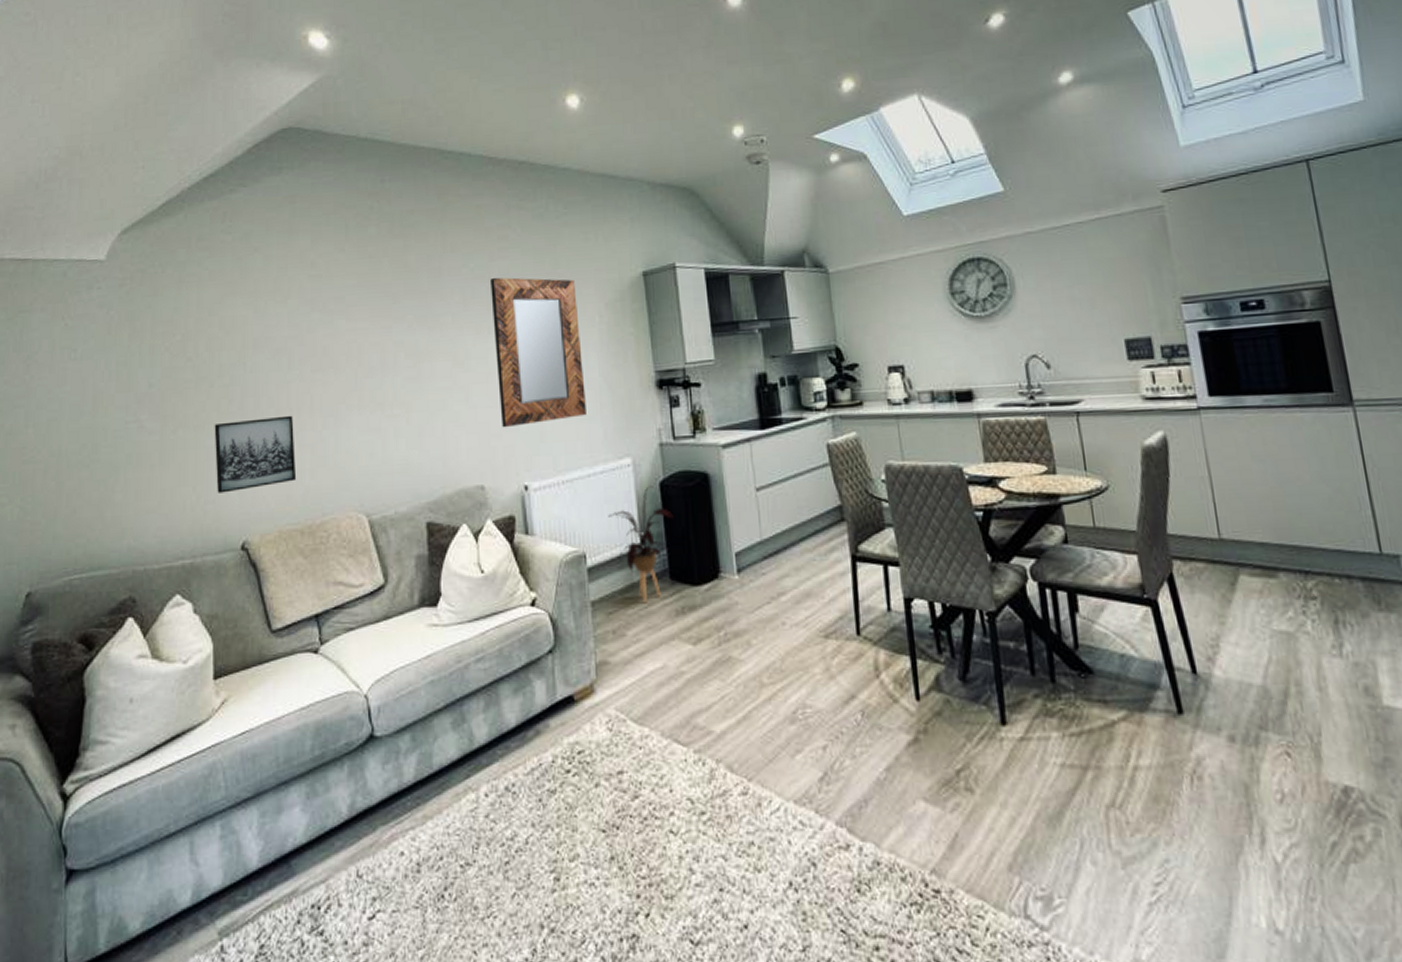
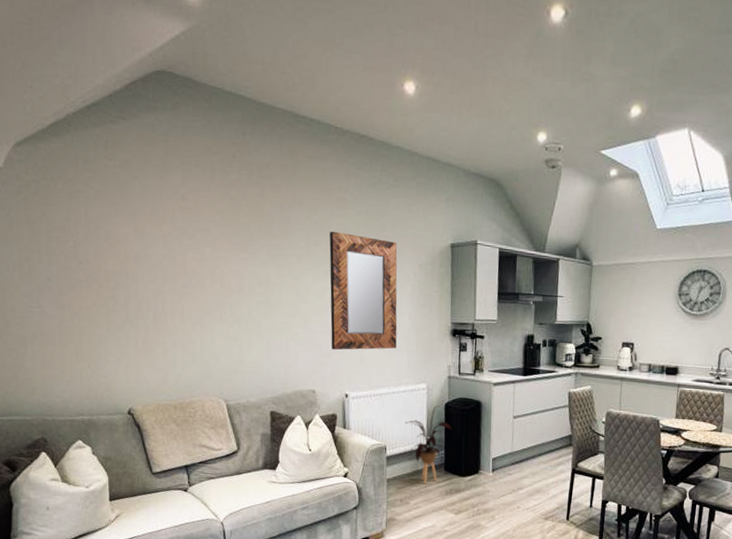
wall art: present [214,415,297,493] -> none [103,317,171,371]

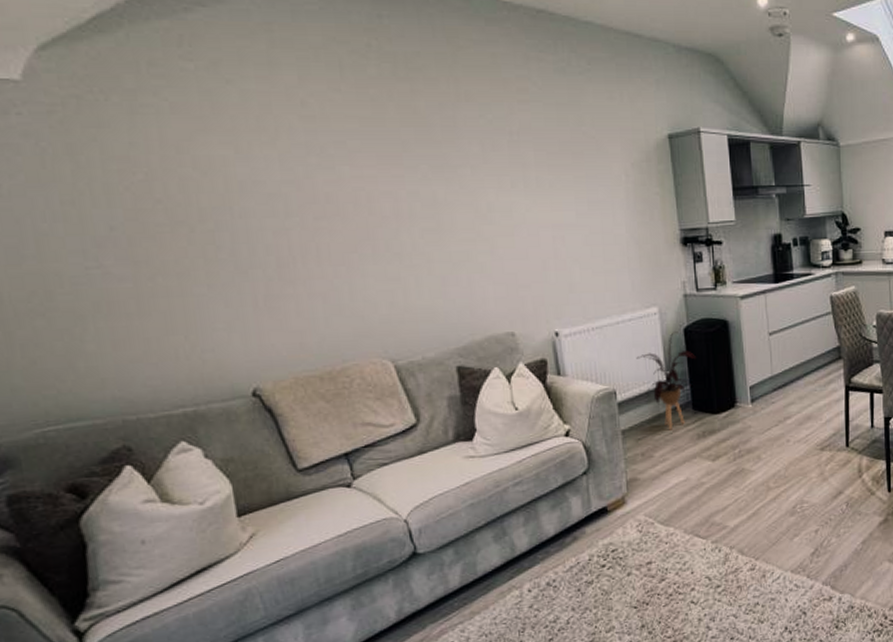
home mirror: present [329,231,397,350] -> none [511,130,614,279]

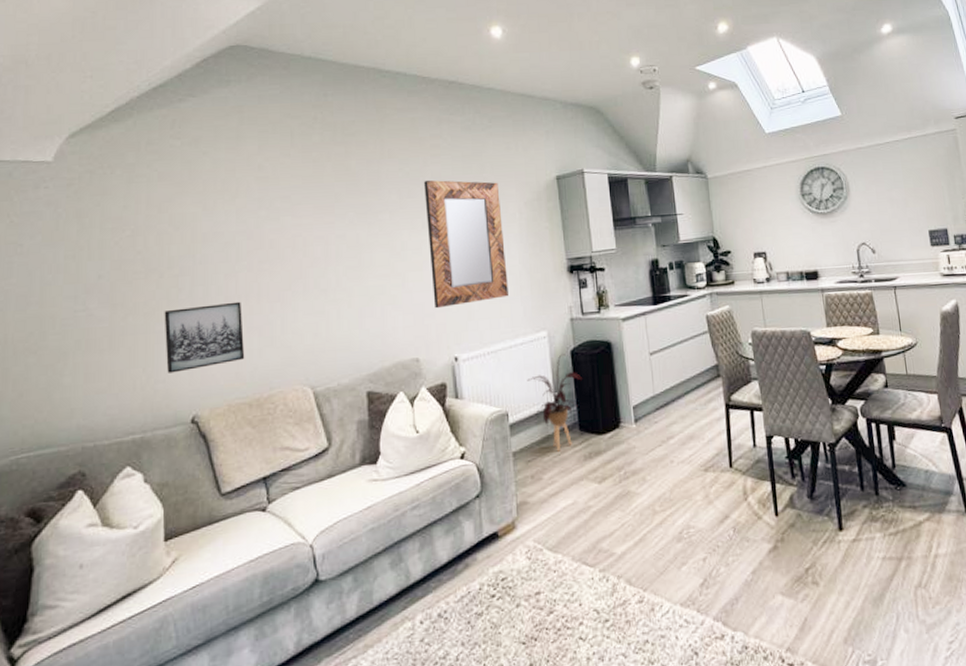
wall art: none [201,263,309,342] -> present [164,301,245,373]
home mirror: none [511,130,614,279] -> present [424,180,508,309]

